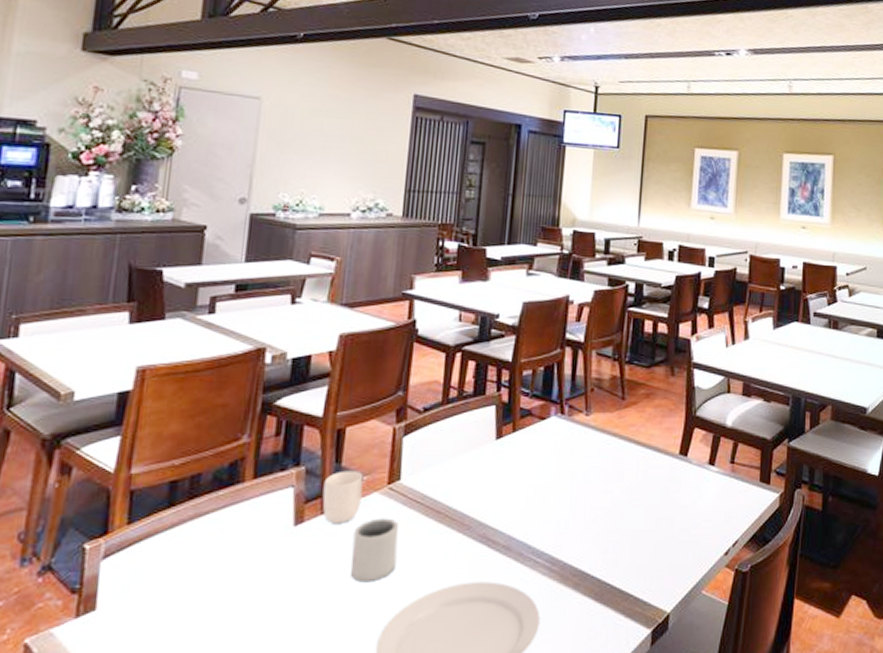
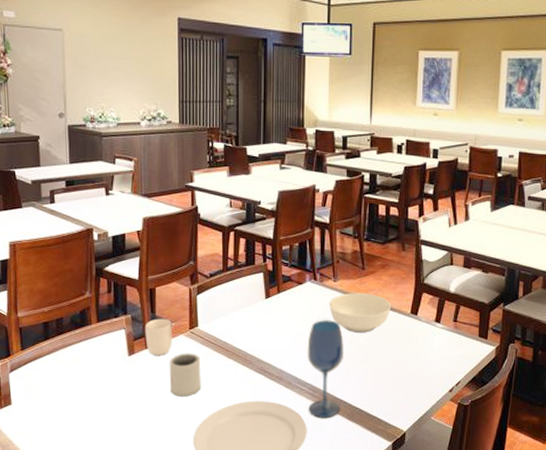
wineglass: none [544,466,596,601] -> present [307,320,345,418]
bowl: none [578,429,657,481] -> present [329,292,392,333]

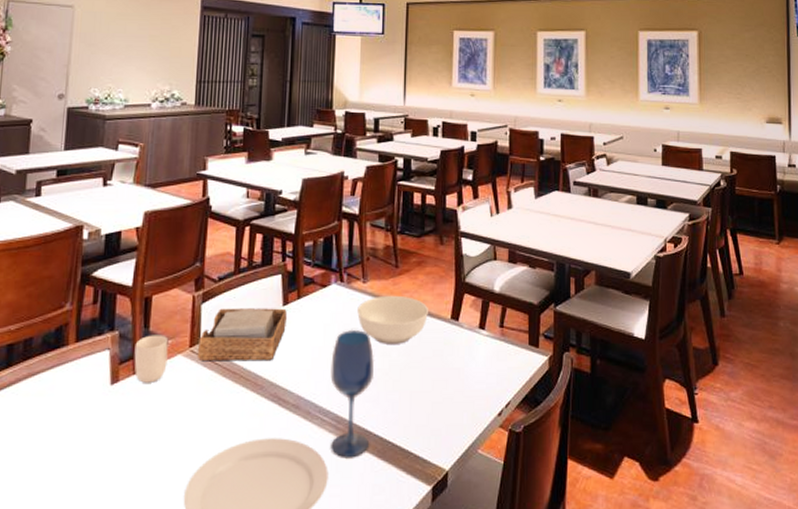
cup: present [169,353,201,397] -> none [159,378,201,437]
napkin holder: none [197,299,269,342] -> present [198,308,287,361]

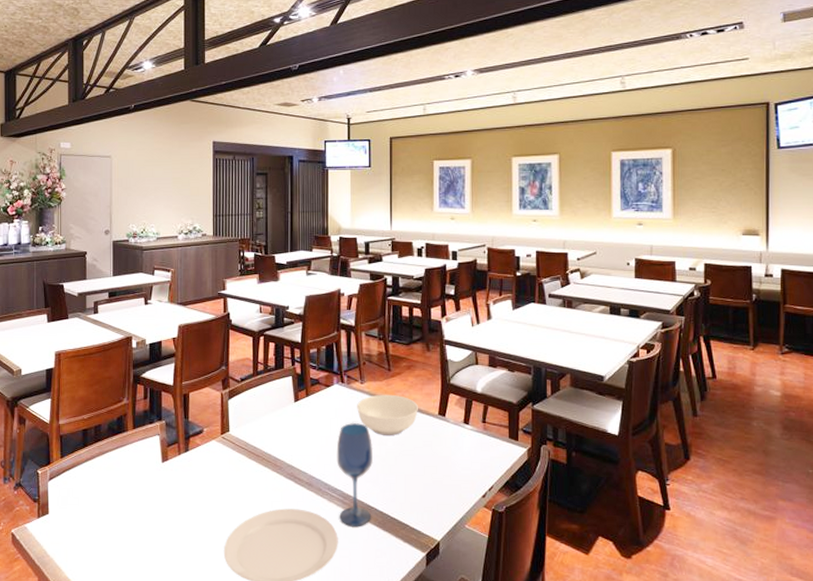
cup: present [133,335,169,383] -> none [178,424,204,462]
napkin holder: present [198,308,287,361] -> none [228,404,298,447]

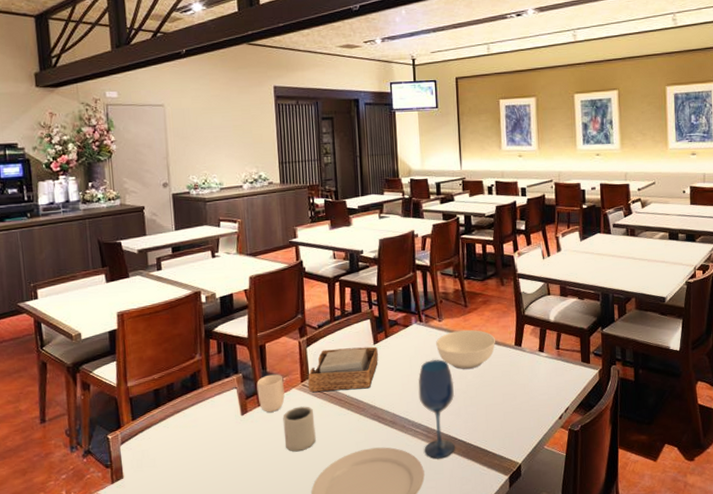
cup: none [178,424,204,462] -> present [256,374,285,412]
cup: none [201,459,232,505] -> present [283,406,316,452]
napkin holder: none [228,404,298,447] -> present [308,346,378,392]

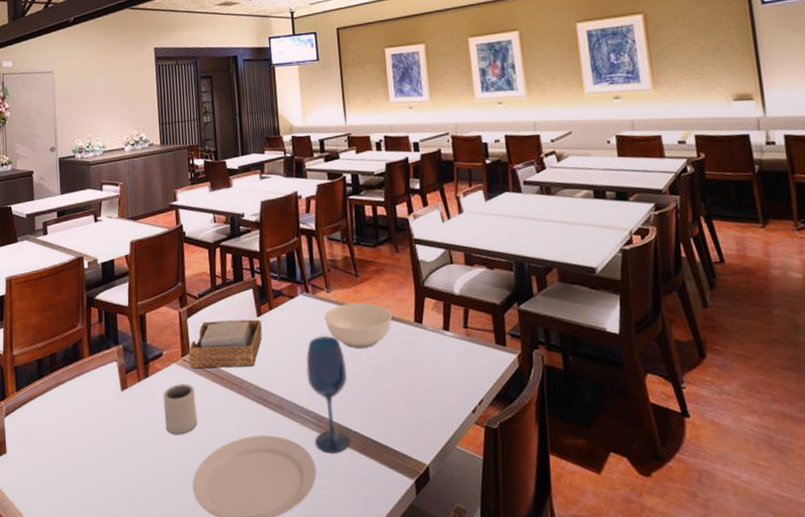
cup: present [256,374,285,412] -> none [136,347,165,389]

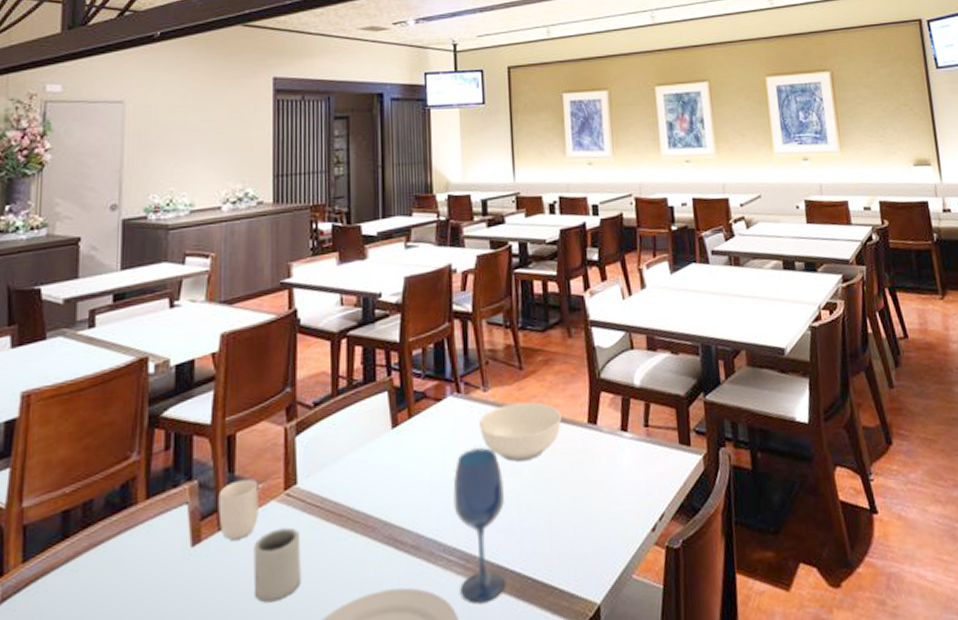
cup: none [136,347,165,389] -> present [218,478,259,540]
napkin holder: present [189,319,263,368] -> none [295,431,398,505]

